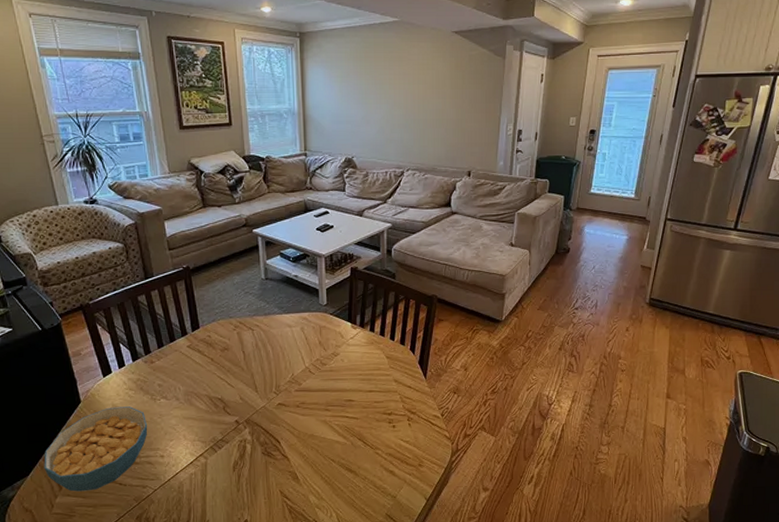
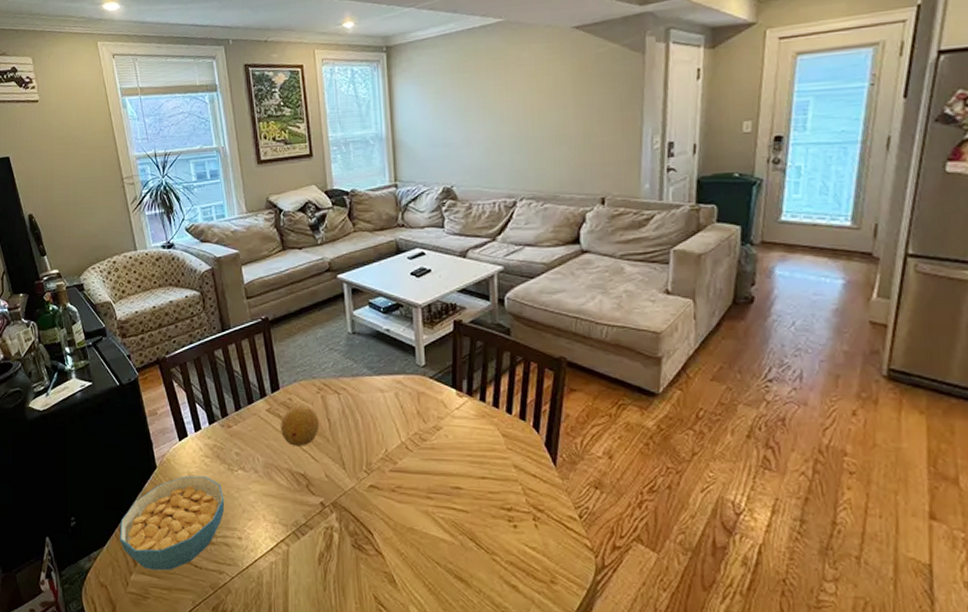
fruit: none [200,341,235,376] -> present [281,405,320,446]

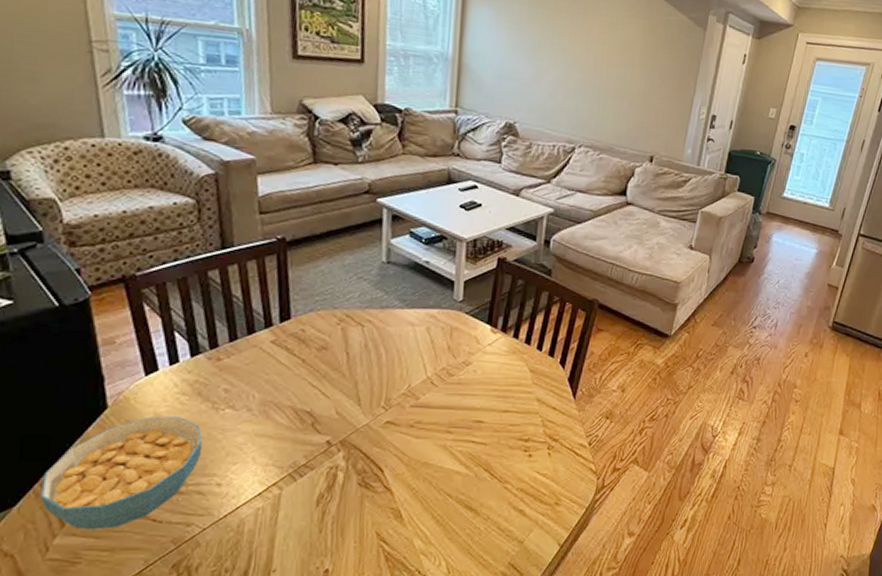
fruit: present [281,405,320,446] -> none [287,337,336,382]

